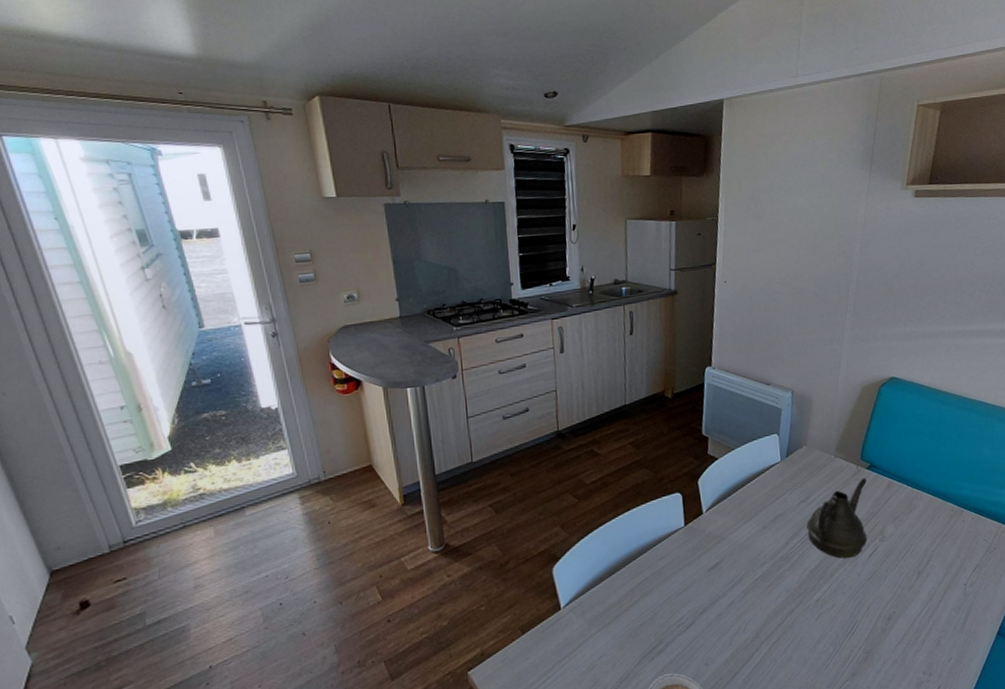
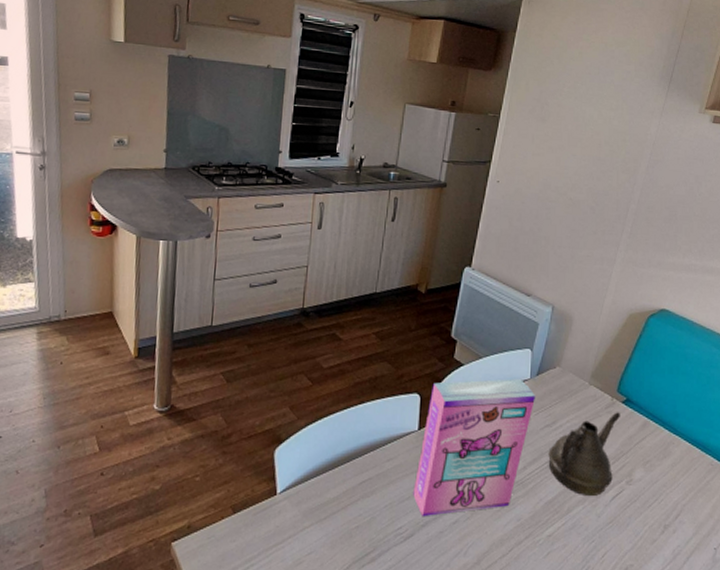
cereal box: none [688,463,789,605] -> present [413,379,536,517]

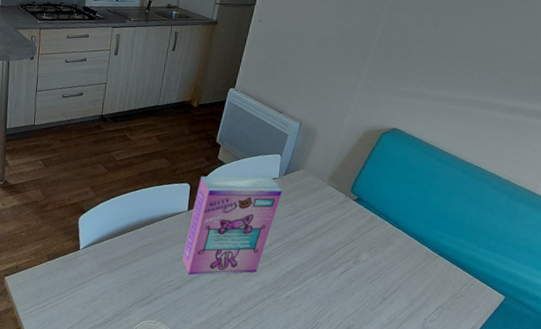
teapot: present [548,412,620,496] -> none [290,207,352,271]

